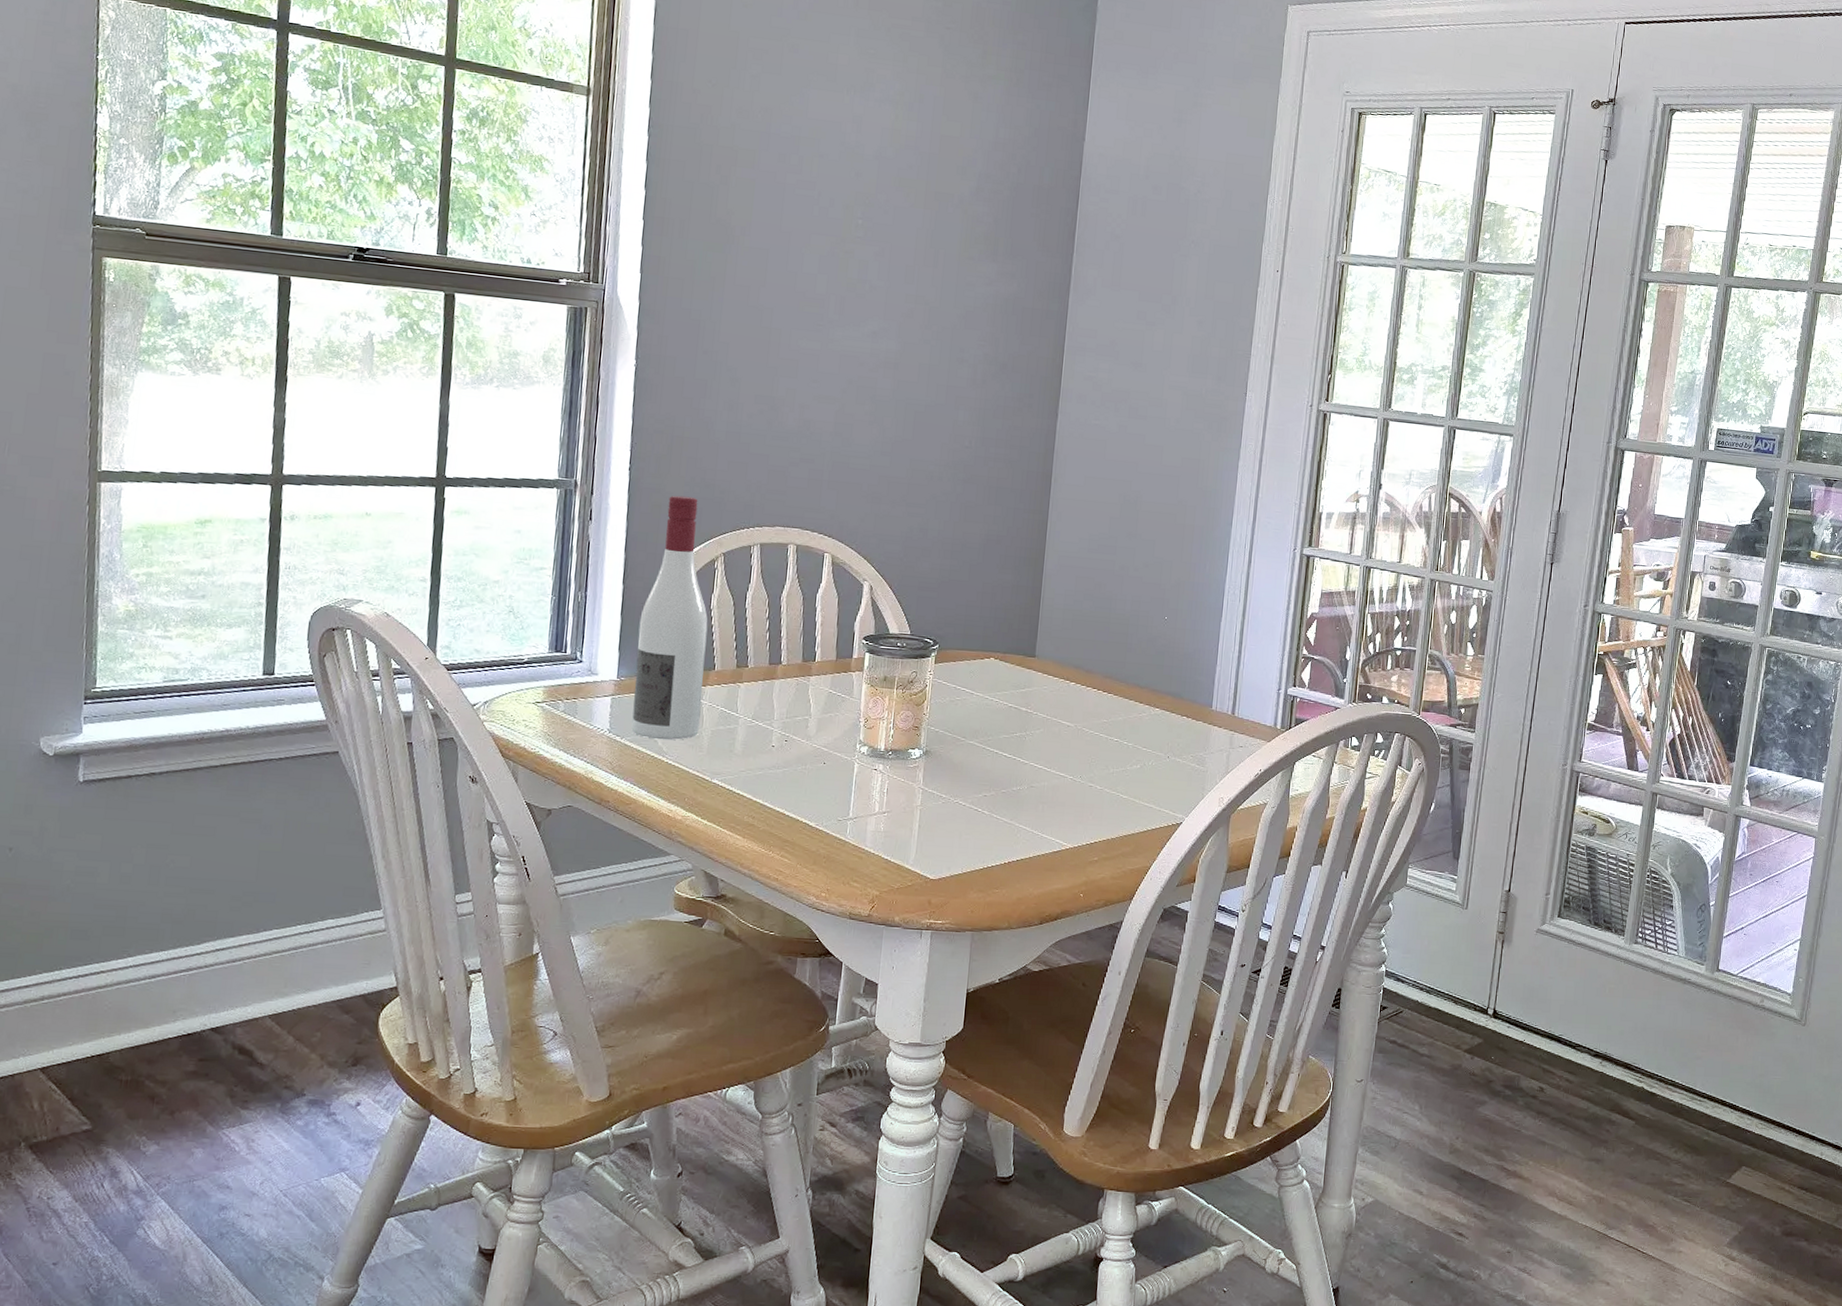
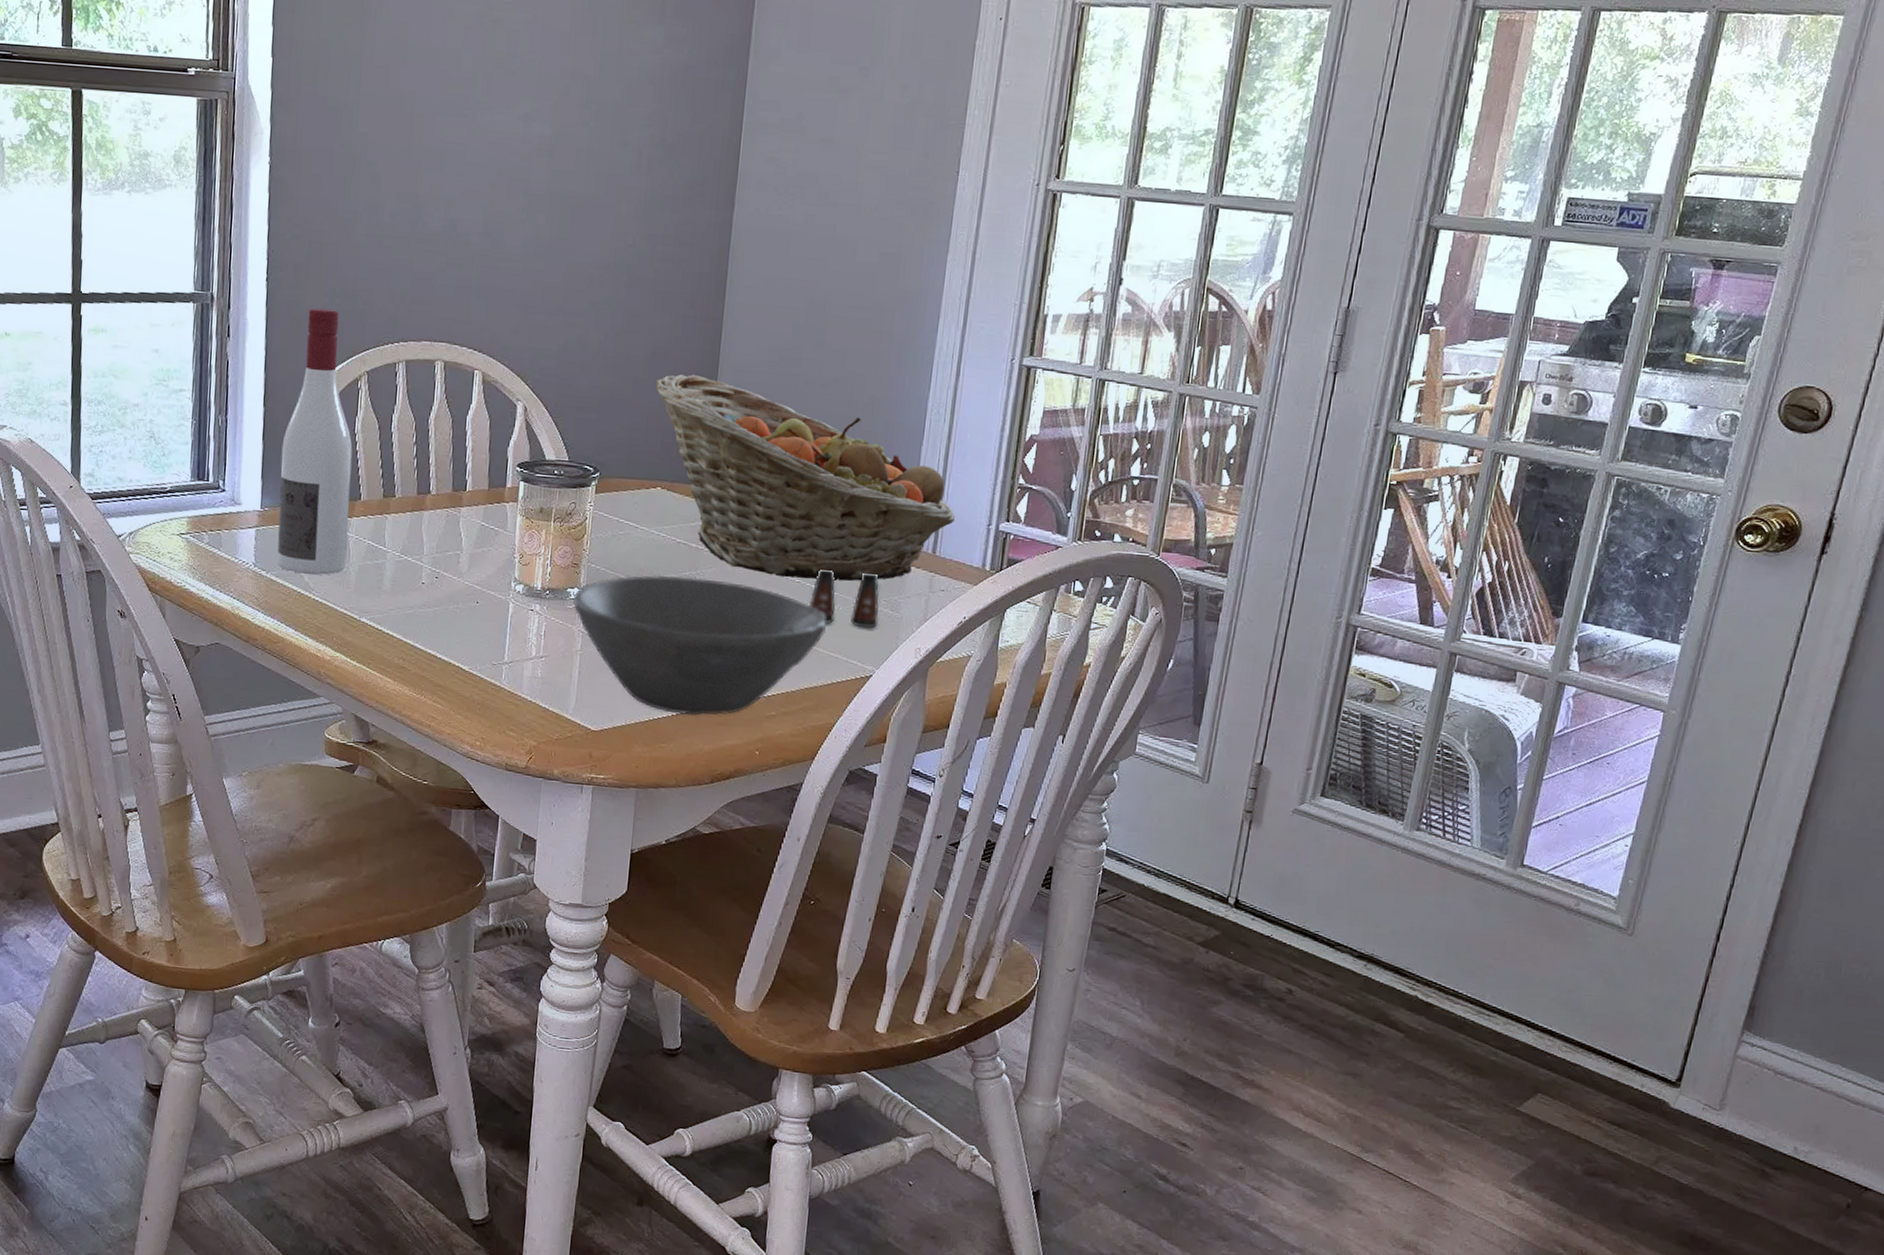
bowl: none [914,736,1142,863] -> present [573,575,826,716]
fruit basket: none [989,559,1251,740] -> present [655,374,956,582]
salt shaker: none [1127,729,1188,781] -> present [810,568,880,629]

